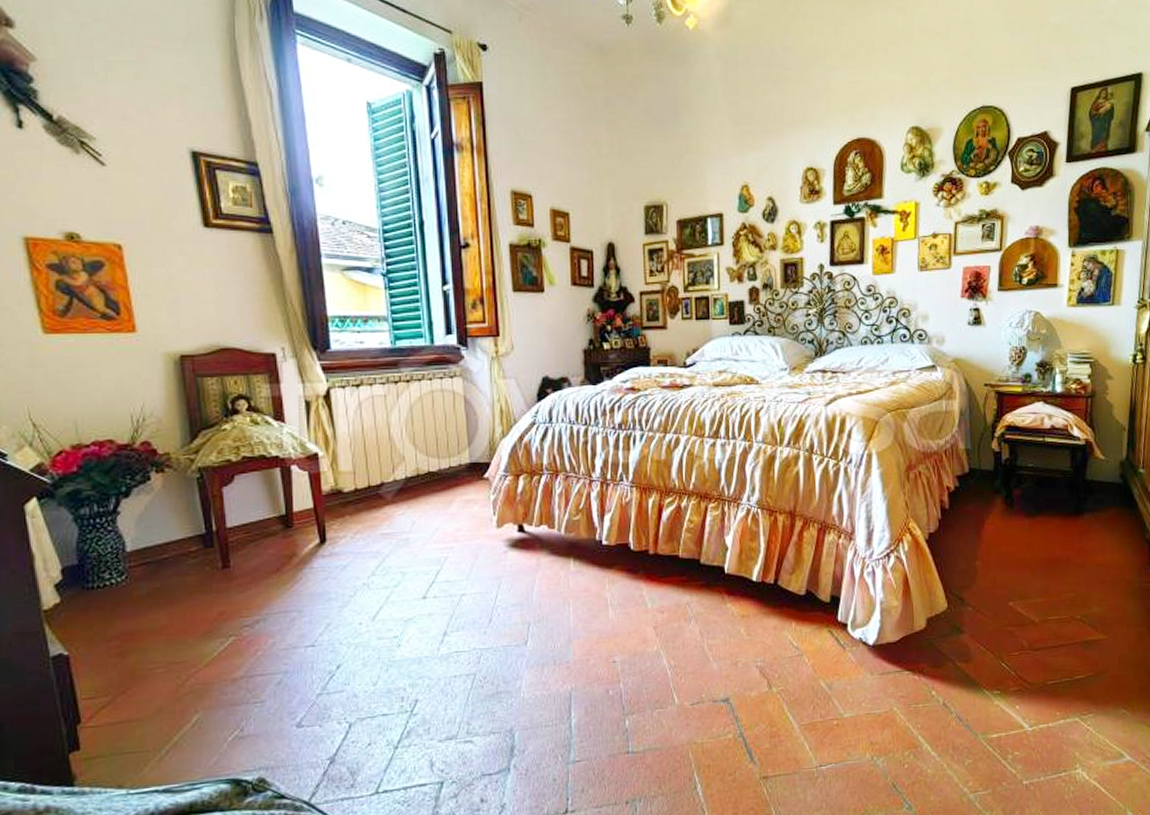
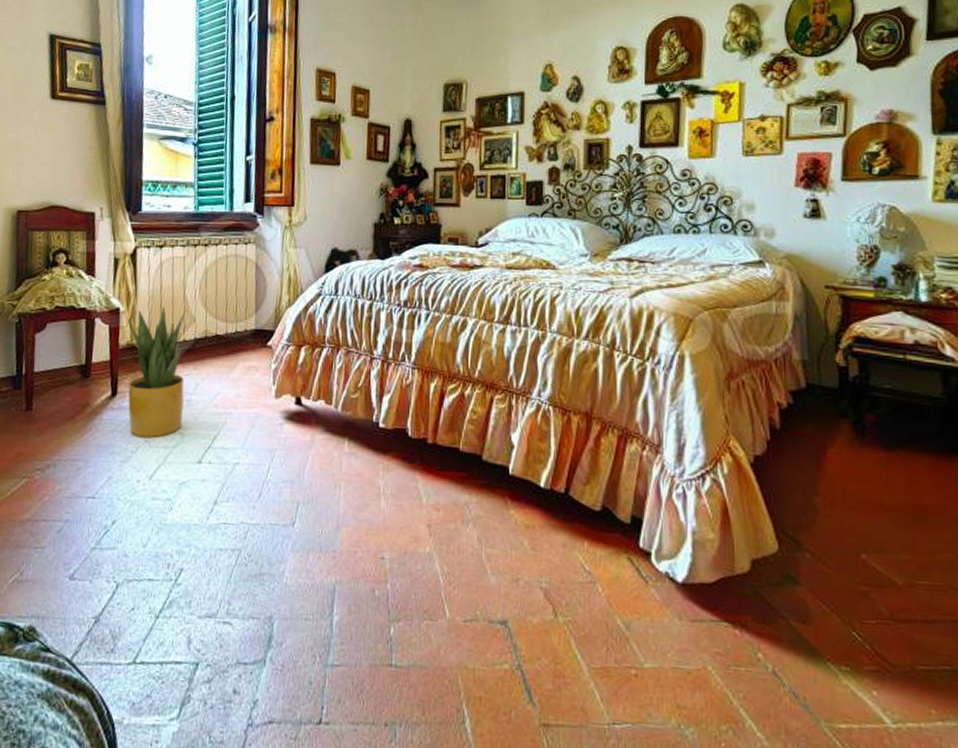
planter: none [325,448,401,581] -> present [125,307,186,438]

